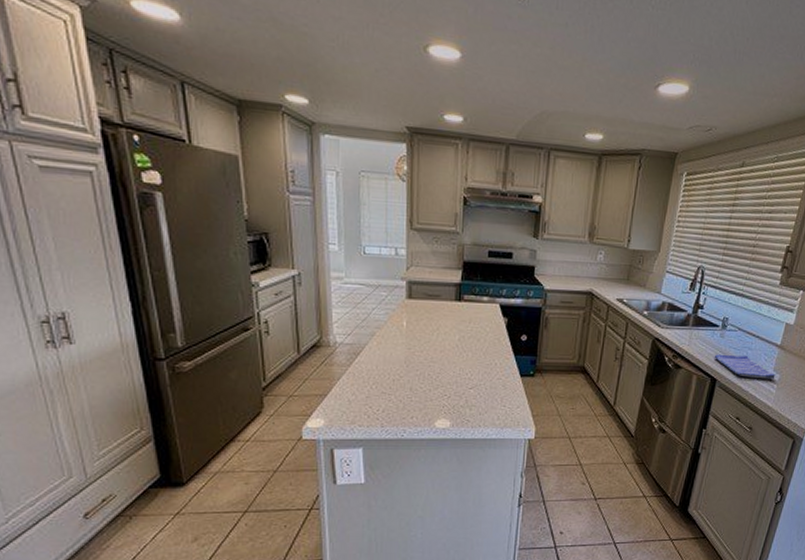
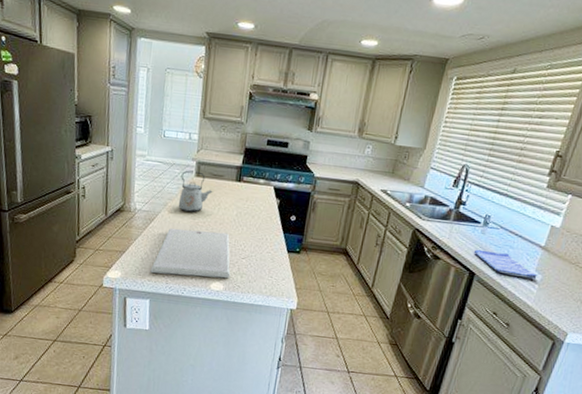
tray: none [361,361,458,417] -> present [150,228,231,279]
kettle: none [388,292,429,341] -> present [178,170,213,213]

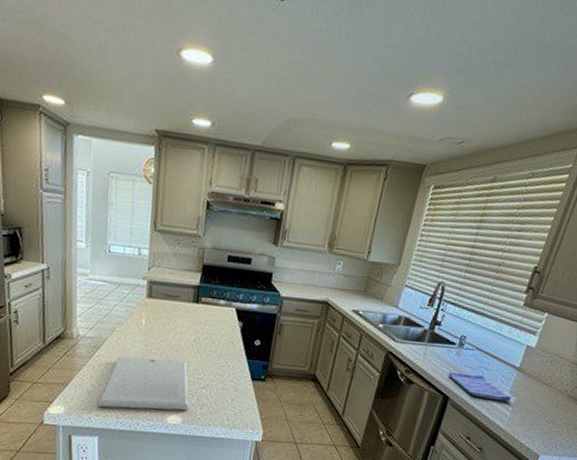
kettle: present [178,170,213,213] -> none [127,290,168,338]

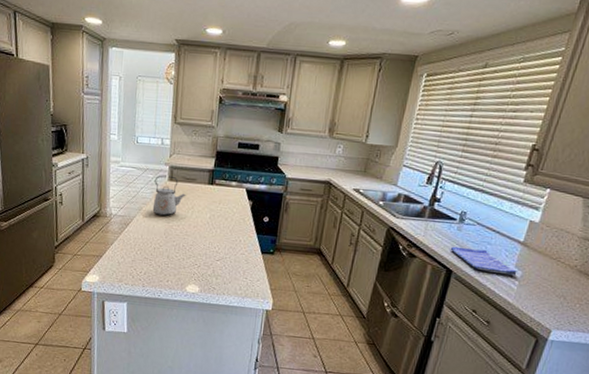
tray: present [98,356,189,411] -> none [127,232,206,281]
kettle: none [127,290,168,338] -> present [152,175,186,216]

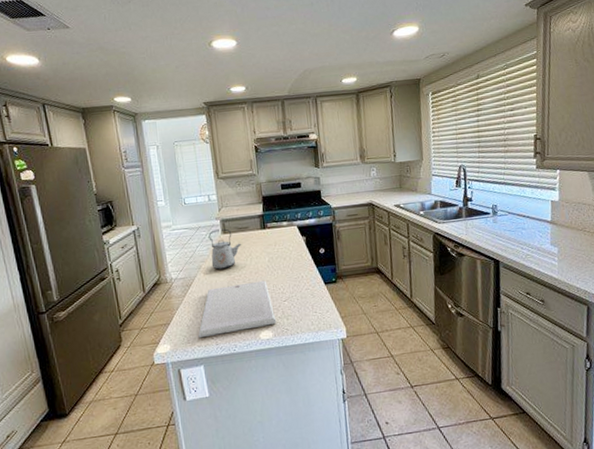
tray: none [127,232,206,281] -> present [198,280,277,339]
dish towel: present [450,246,517,276] -> none [492,235,554,255]

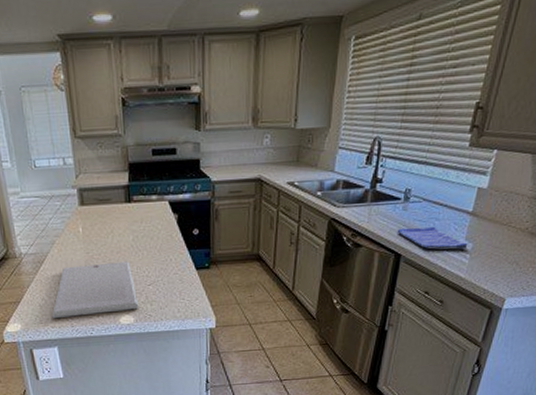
kettle: present [208,228,242,270] -> none [63,199,103,246]
dish towel: none [492,235,554,255] -> present [397,227,468,250]

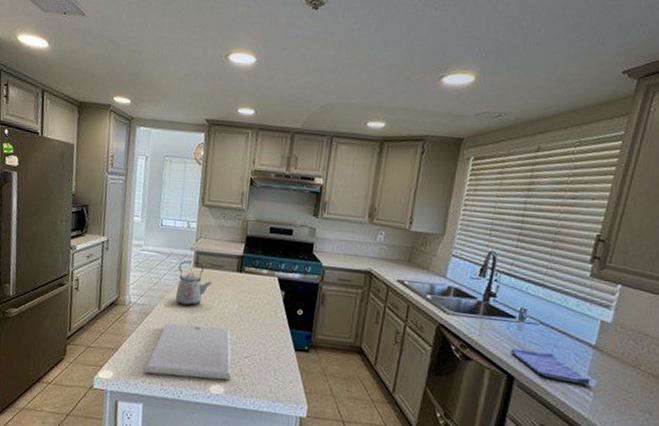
kettle: none [63,199,103,246] -> present [175,260,213,306]

